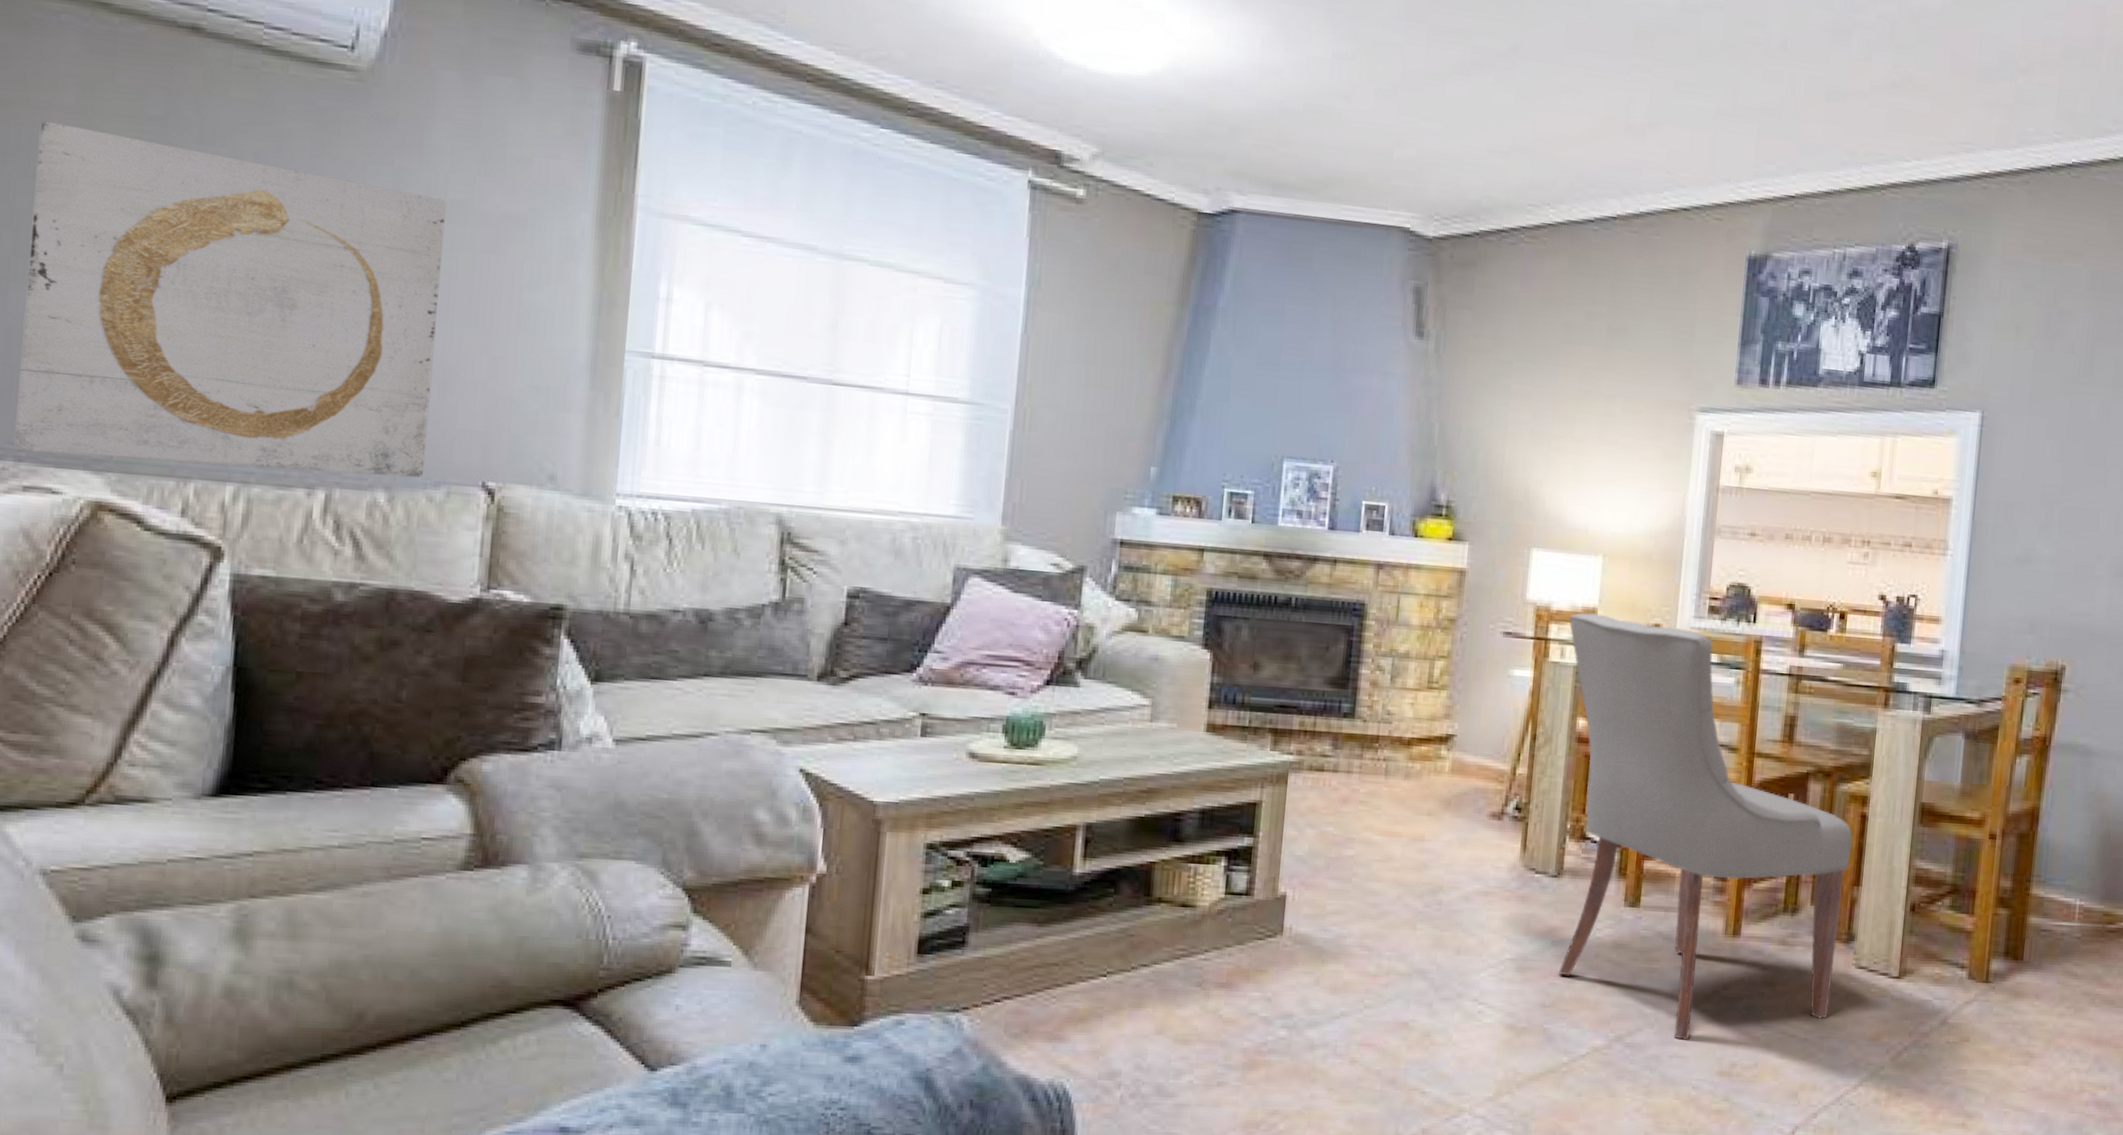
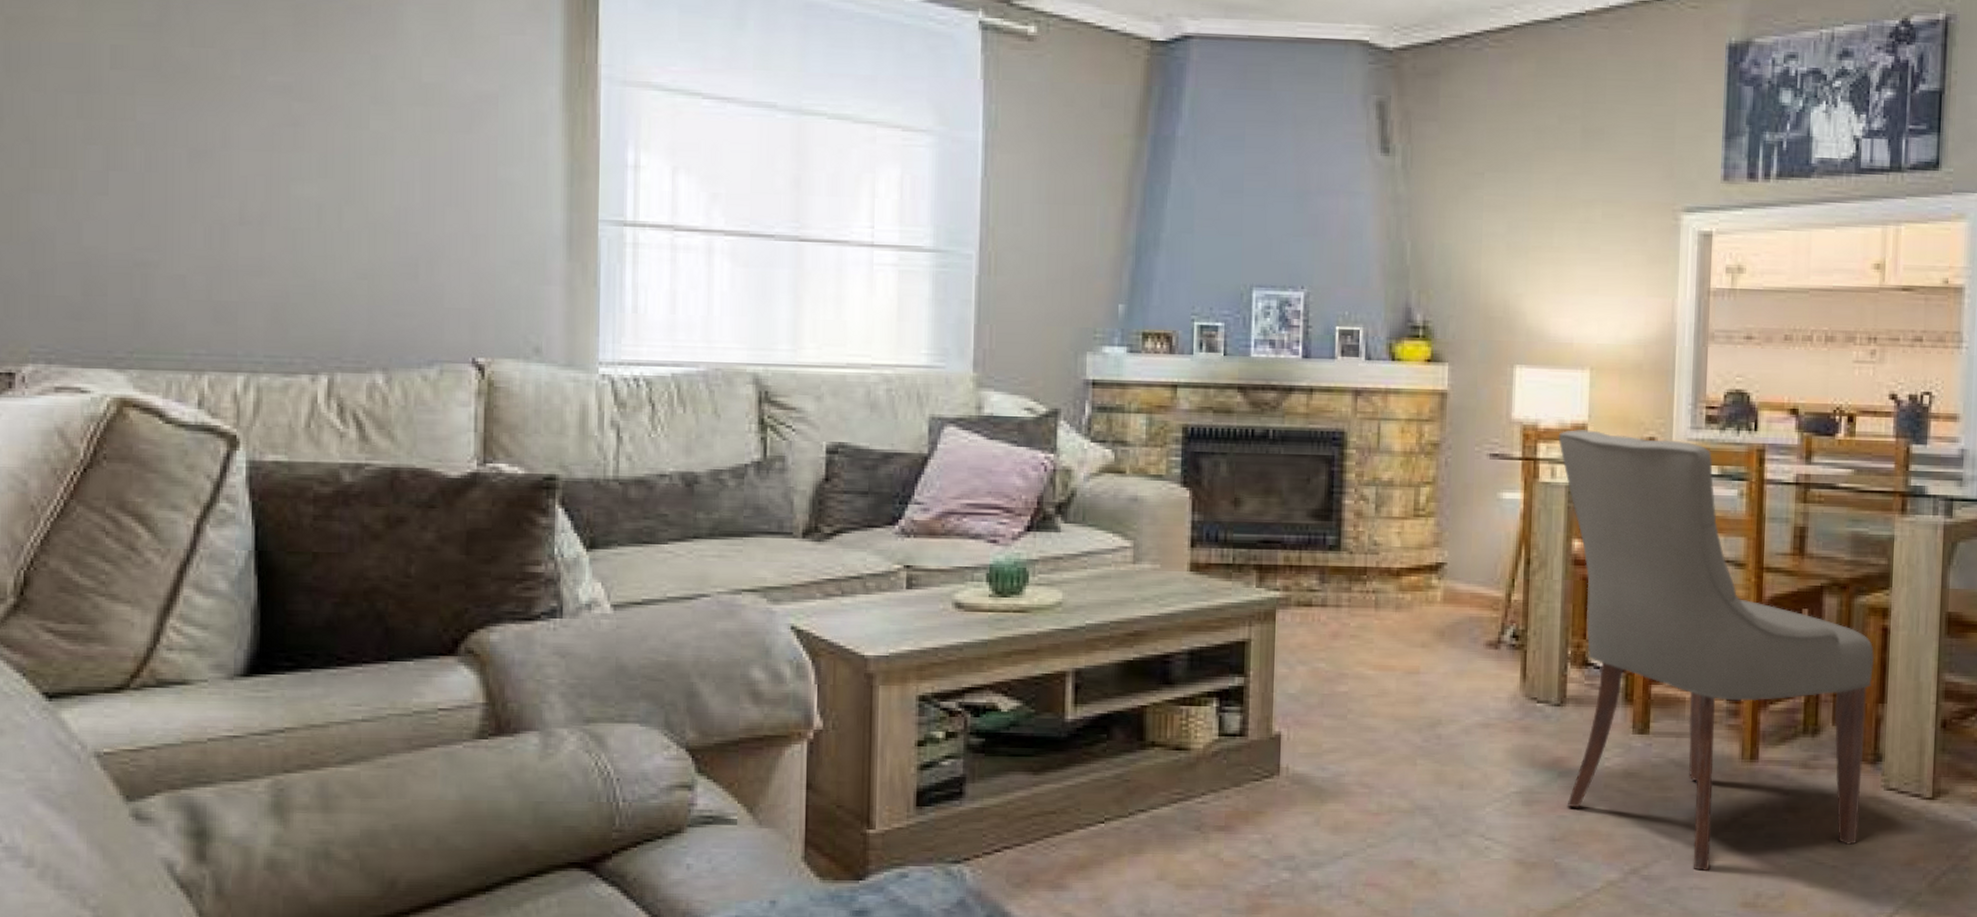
wall art: present [14,121,446,478] -> none [44,35,421,358]

